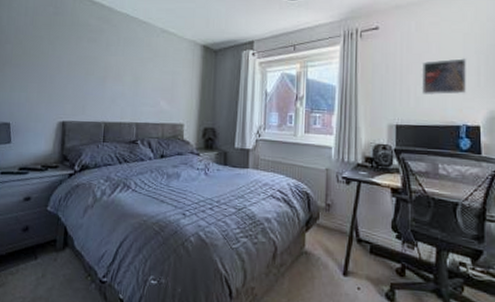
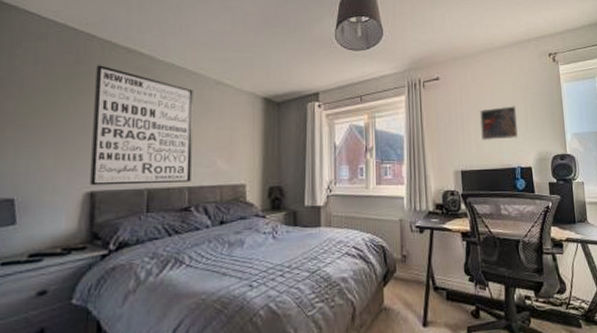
wall art: none [62,16,143,119] -> present [89,65,193,186]

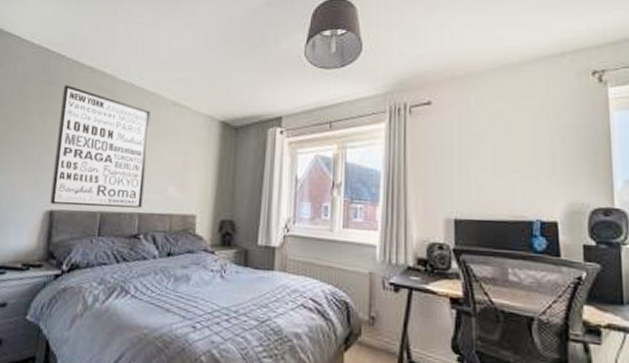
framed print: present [479,105,518,141] -> none [483,138,539,184]

